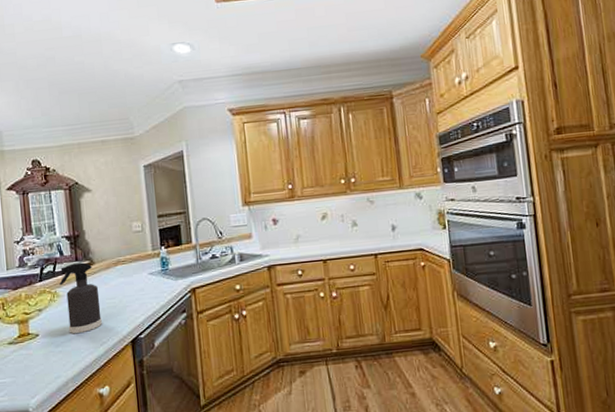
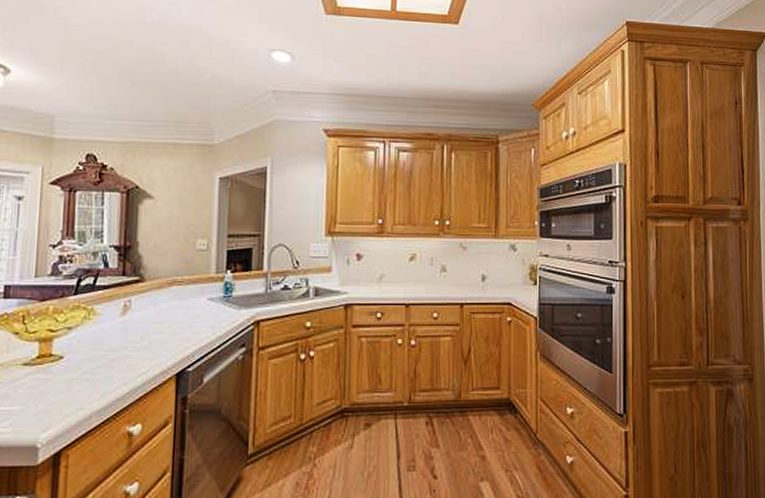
spray bottle: present [59,262,102,333] -> none [98,278,146,359]

